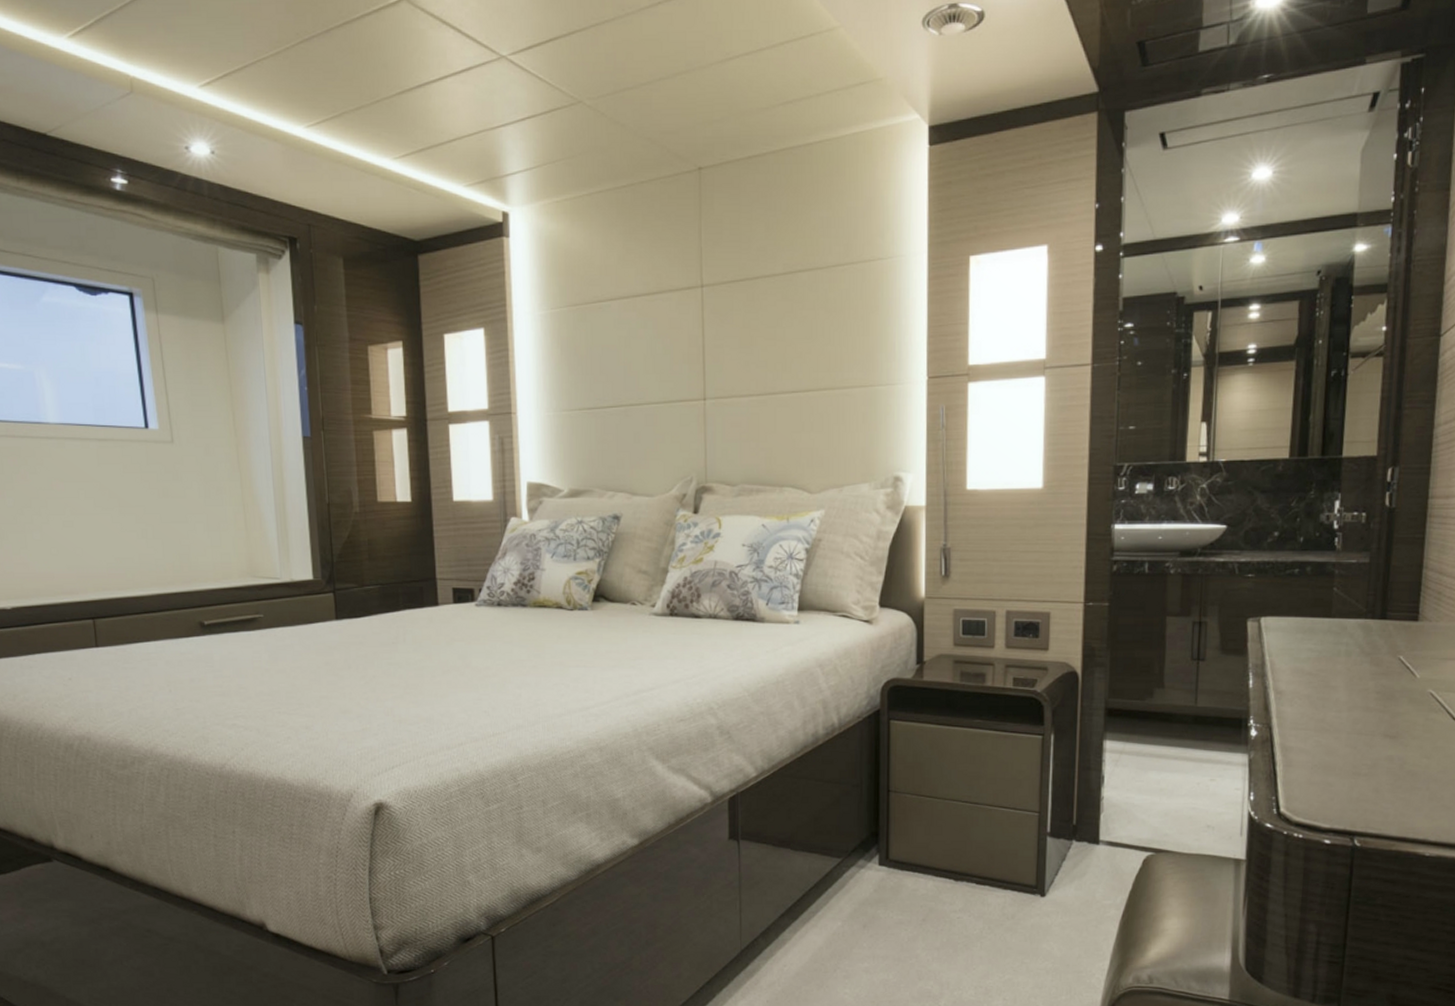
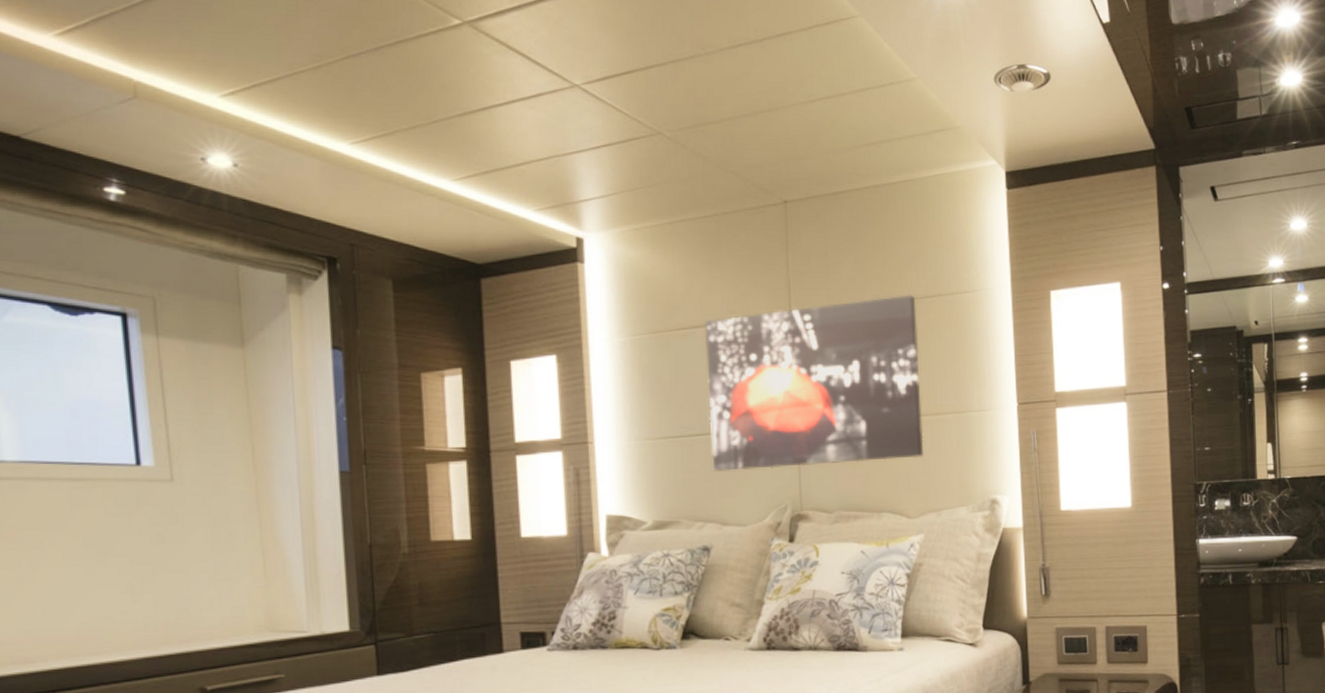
wall art: none [620,263,829,442] -> present [705,295,924,471]

